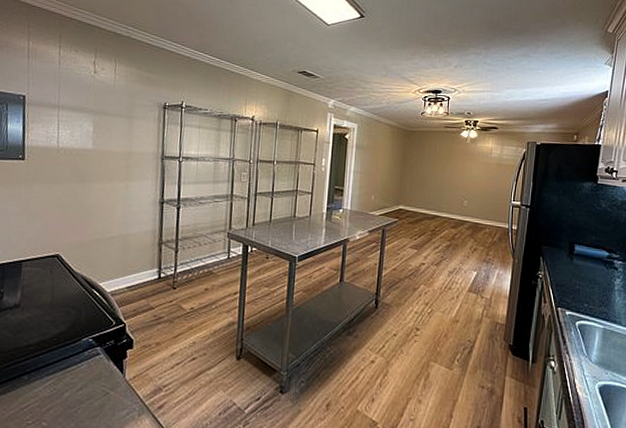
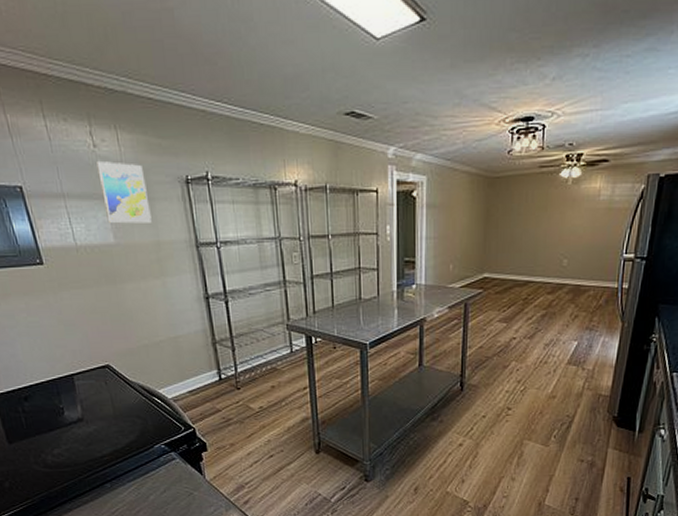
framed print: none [90,83,131,136] -> present [96,160,152,224]

